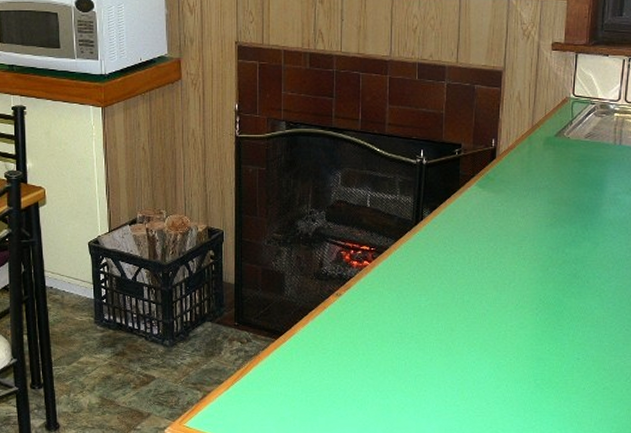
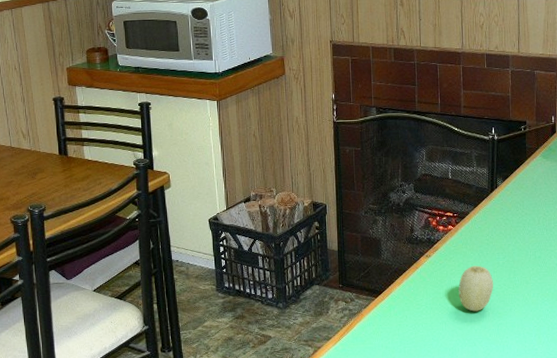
fruit: none [372,307,413,360] -> present [458,265,494,312]

